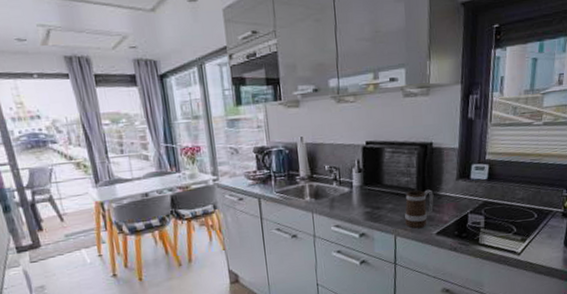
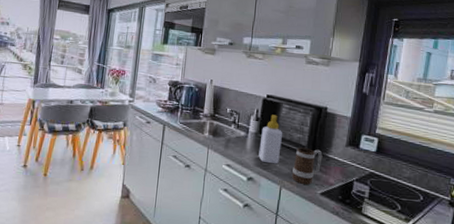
soap bottle: none [366,162,390,215] -> present [258,114,282,164]

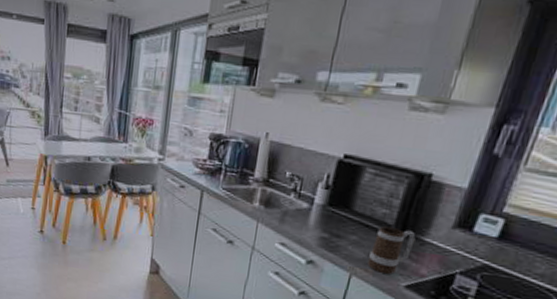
soap bottle: present [258,114,282,164] -> none [324,181,361,246]

